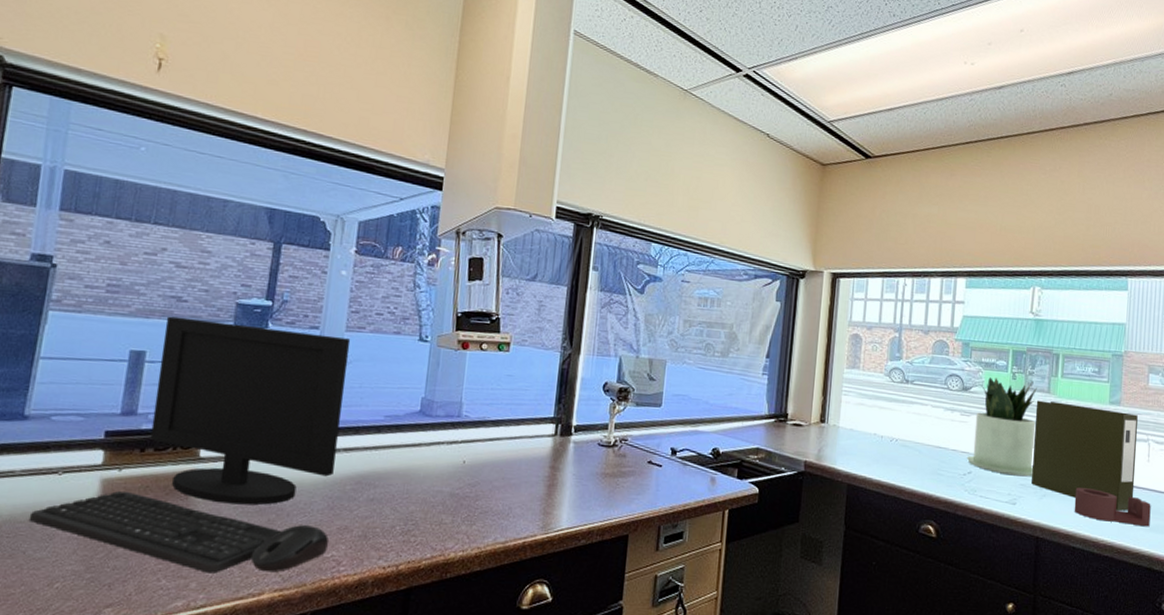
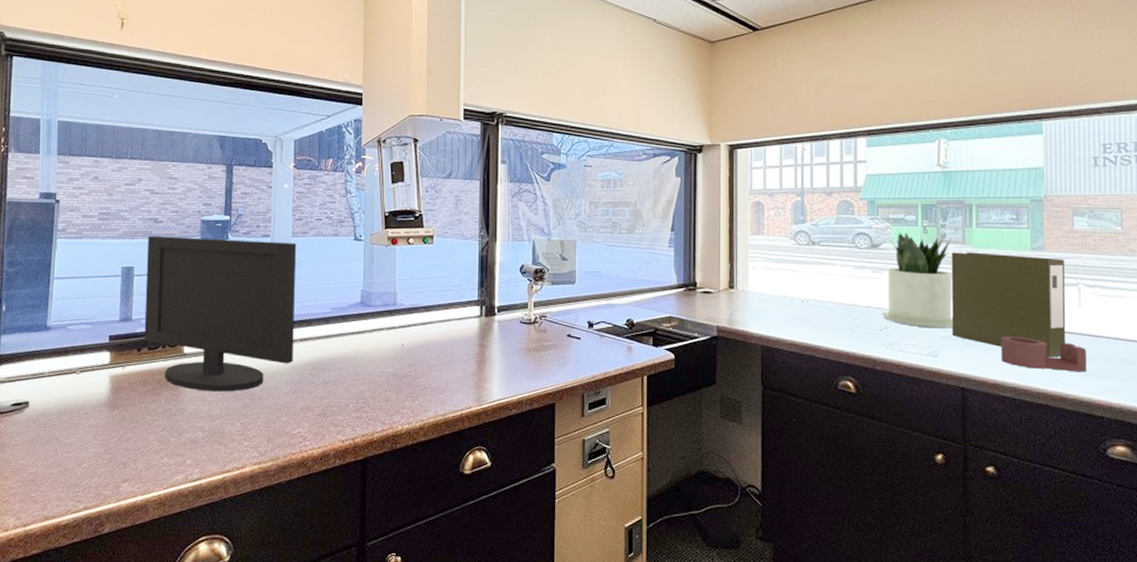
computer keyboard: present [29,491,282,573] -> none [58,385,255,451]
computer mouse: present [250,525,329,572] -> none [232,407,295,449]

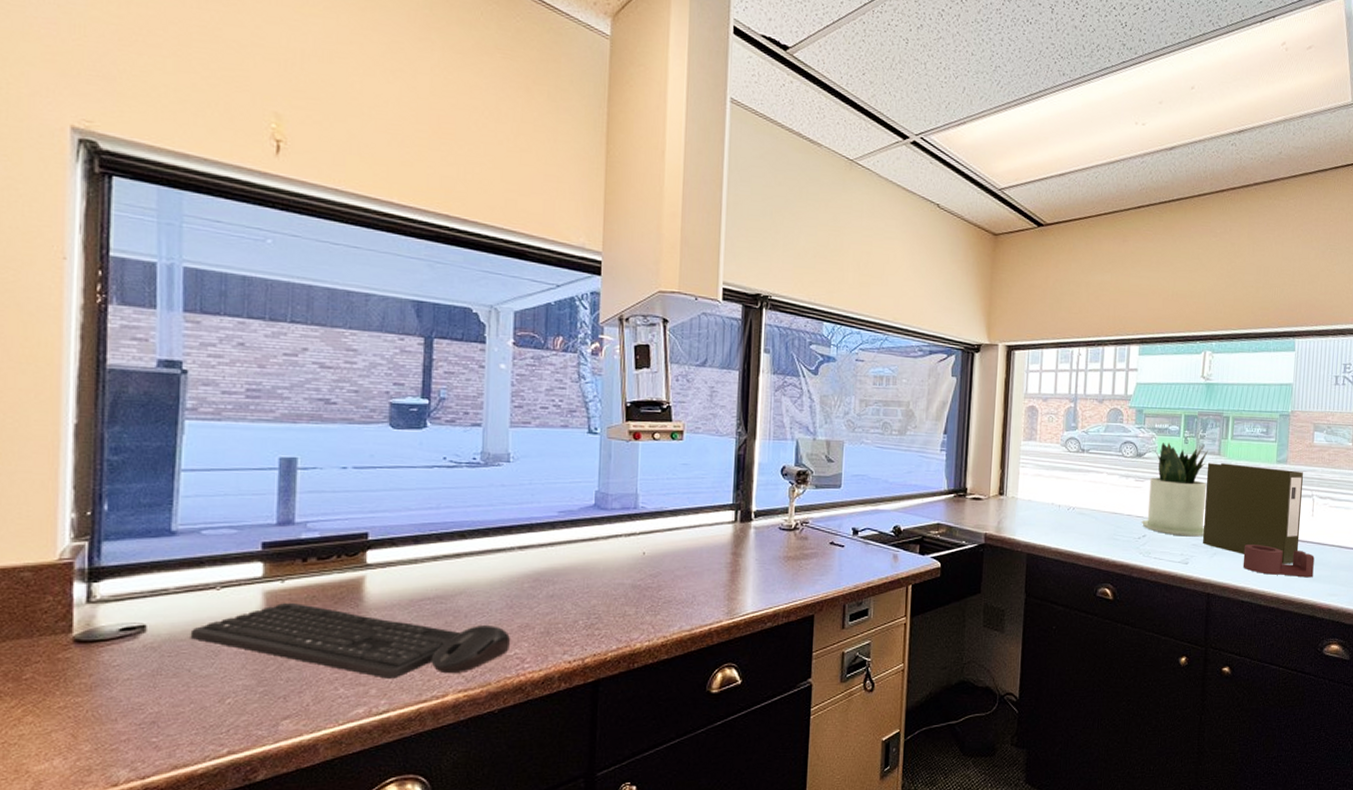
computer keyboard: none [58,385,255,451] -> present [190,603,461,679]
monitor: present [144,236,297,392] -> none [311,420,516,609]
computer mouse: none [232,407,295,449] -> present [431,625,511,674]

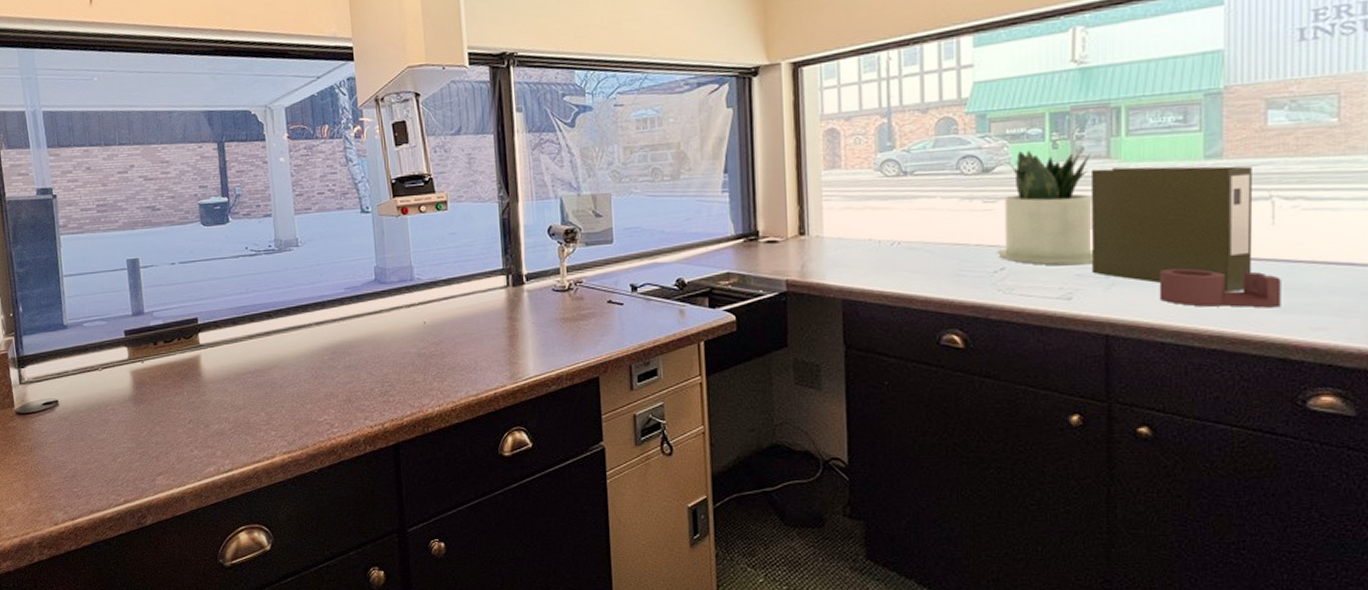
computer keyboard: present [190,603,461,679] -> none [87,380,279,442]
computer mouse: present [431,625,511,674] -> none [258,395,320,438]

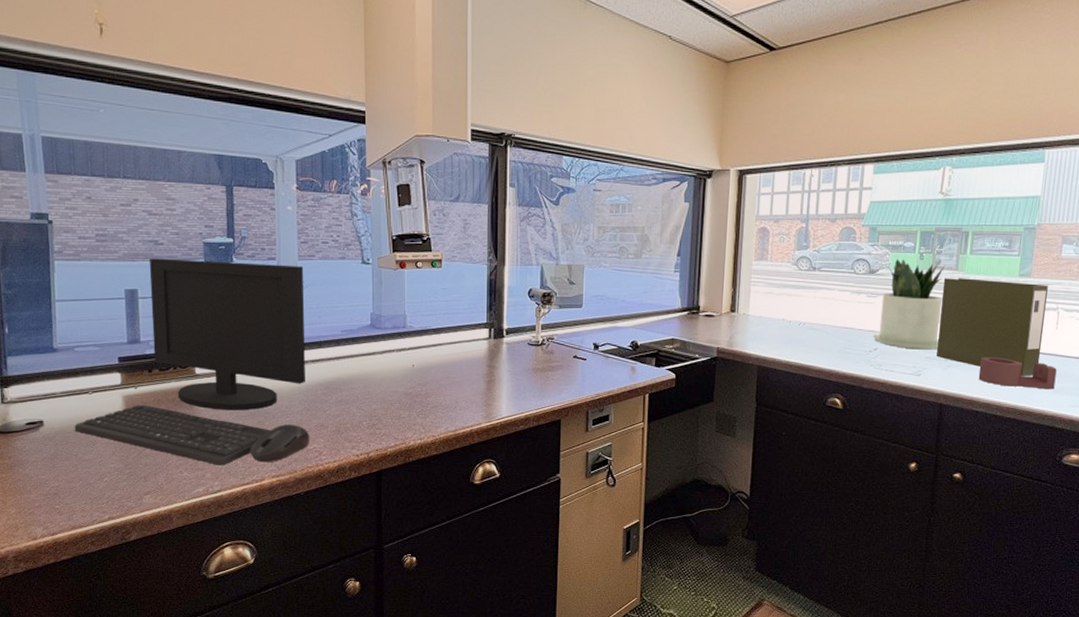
computer keyboard: none [87,380,279,442] -> present [74,405,271,465]
monitor: none [147,220,311,382] -> present [149,258,305,411]
computer mouse: none [258,395,320,438] -> present [250,424,310,463]

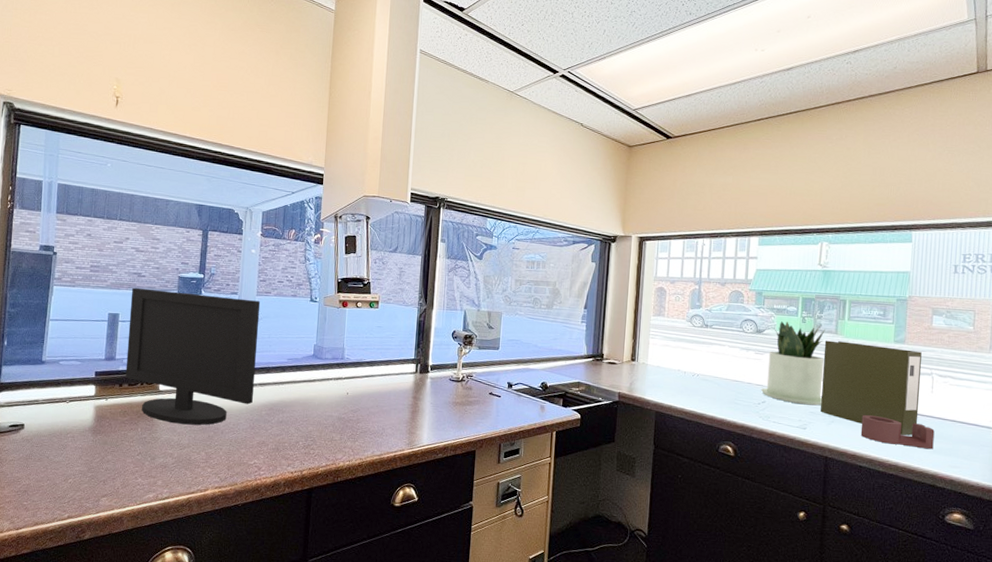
computer keyboard: present [74,405,271,465] -> none [49,415,218,474]
computer mouse: present [250,424,310,463] -> none [198,440,252,474]

